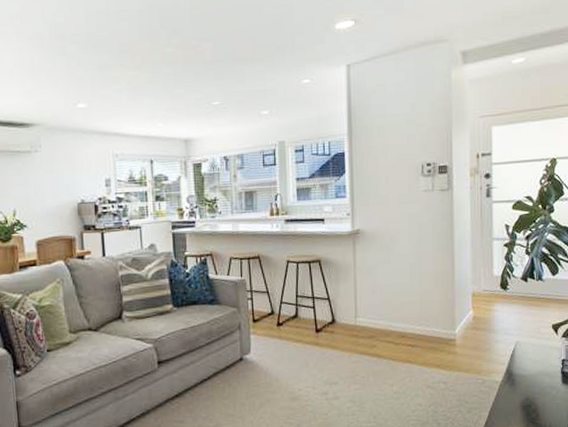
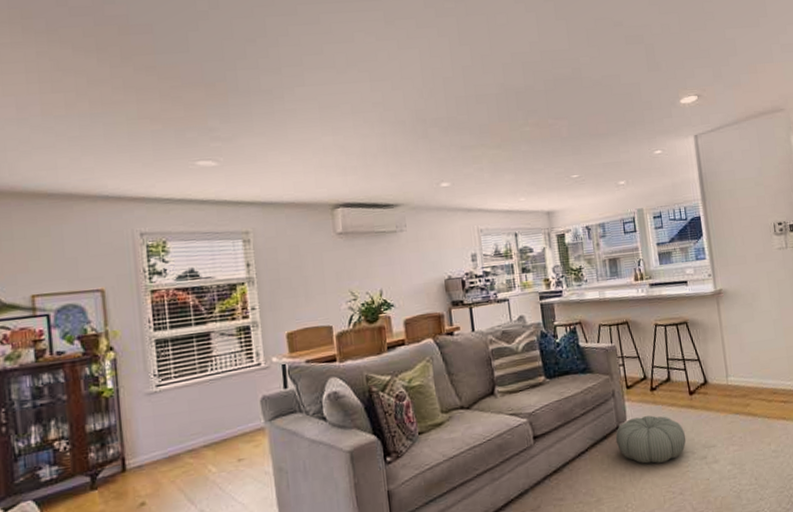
pouf: none [238,349,309,395] -> present [615,415,686,464]

